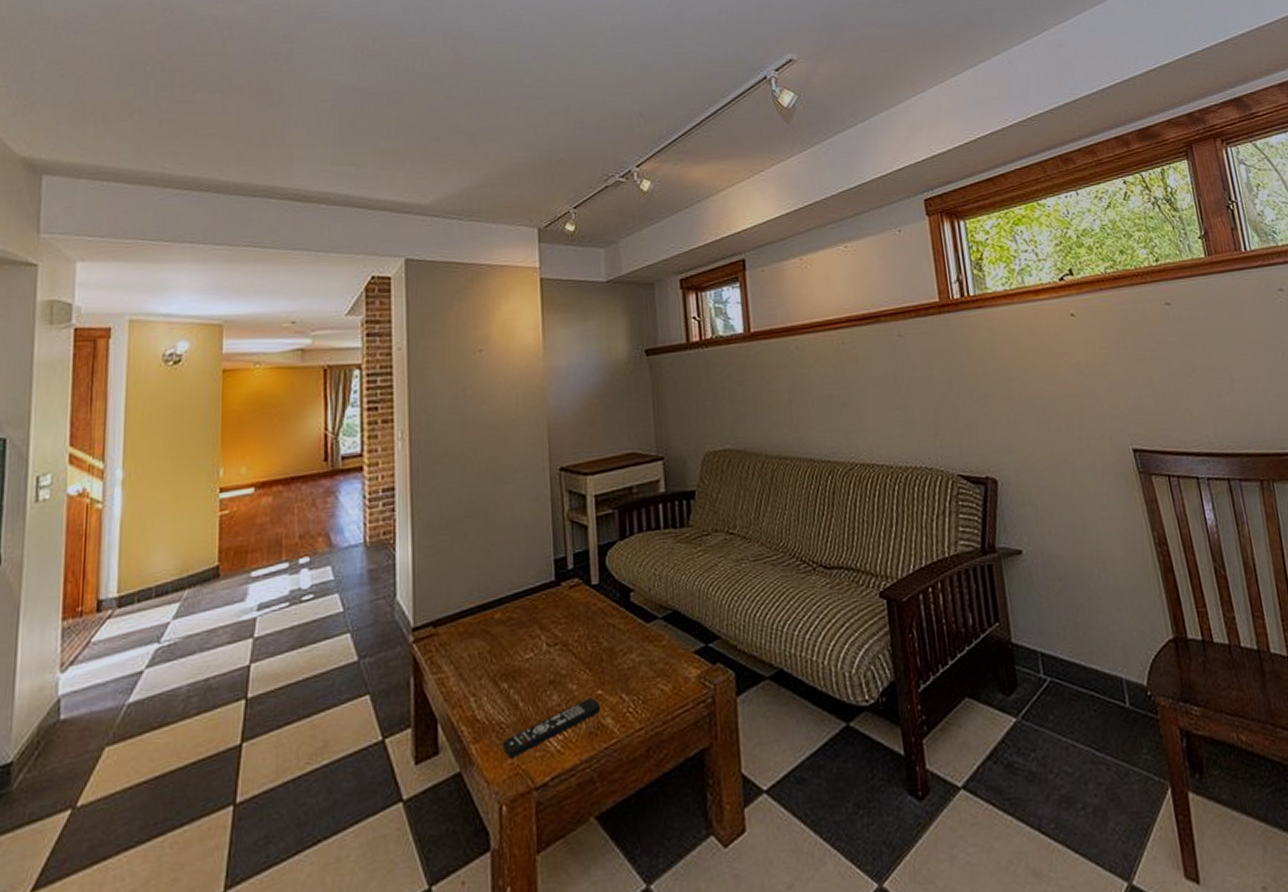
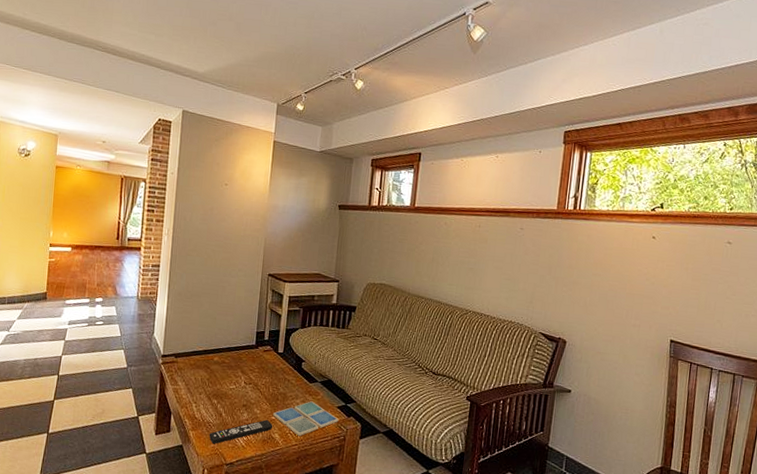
drink coaster: none [598,651,700,714] -> present [273,401,339,436]

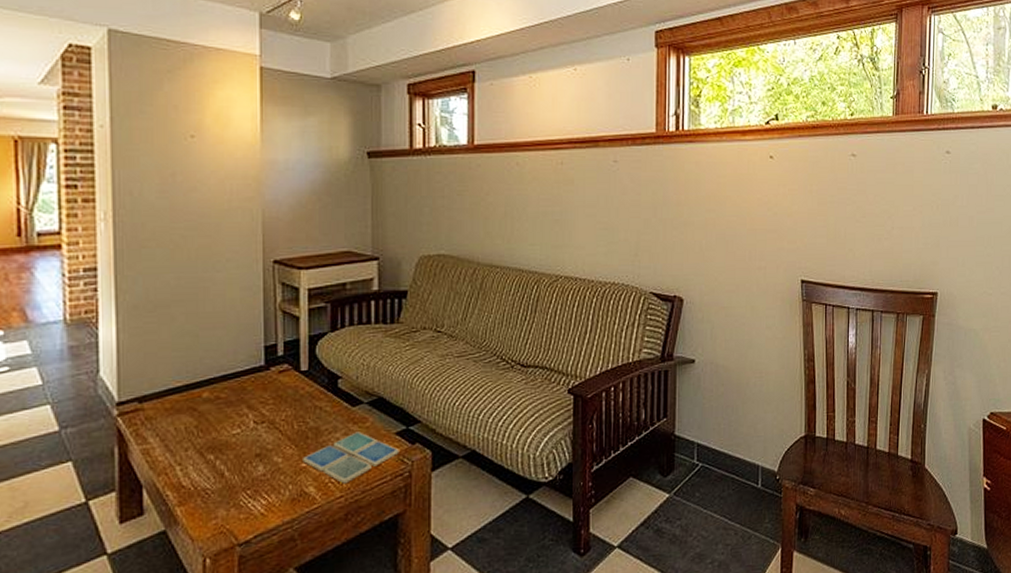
remote control: present [209,420,273,444] -> none [207,469,305,519]

